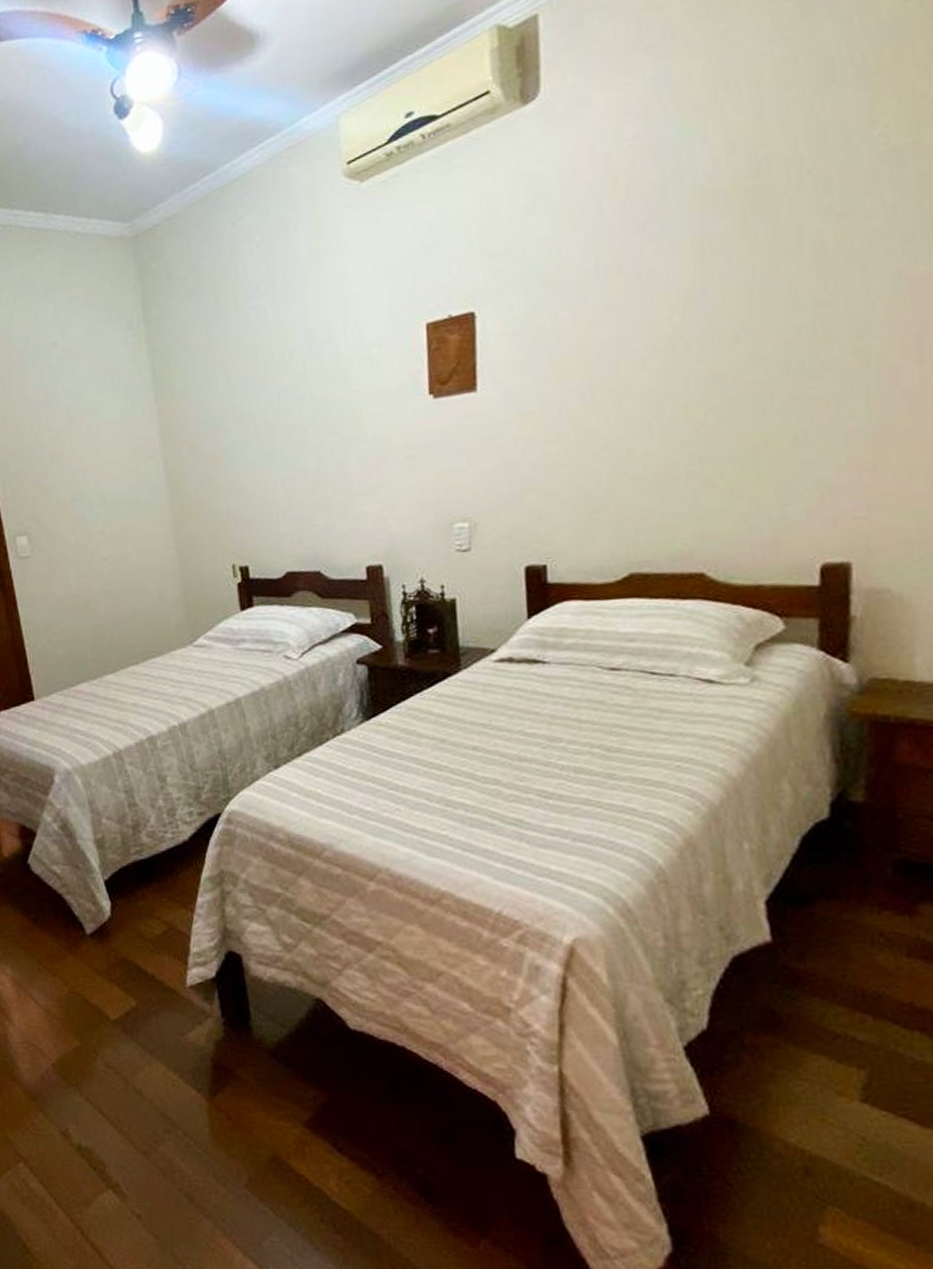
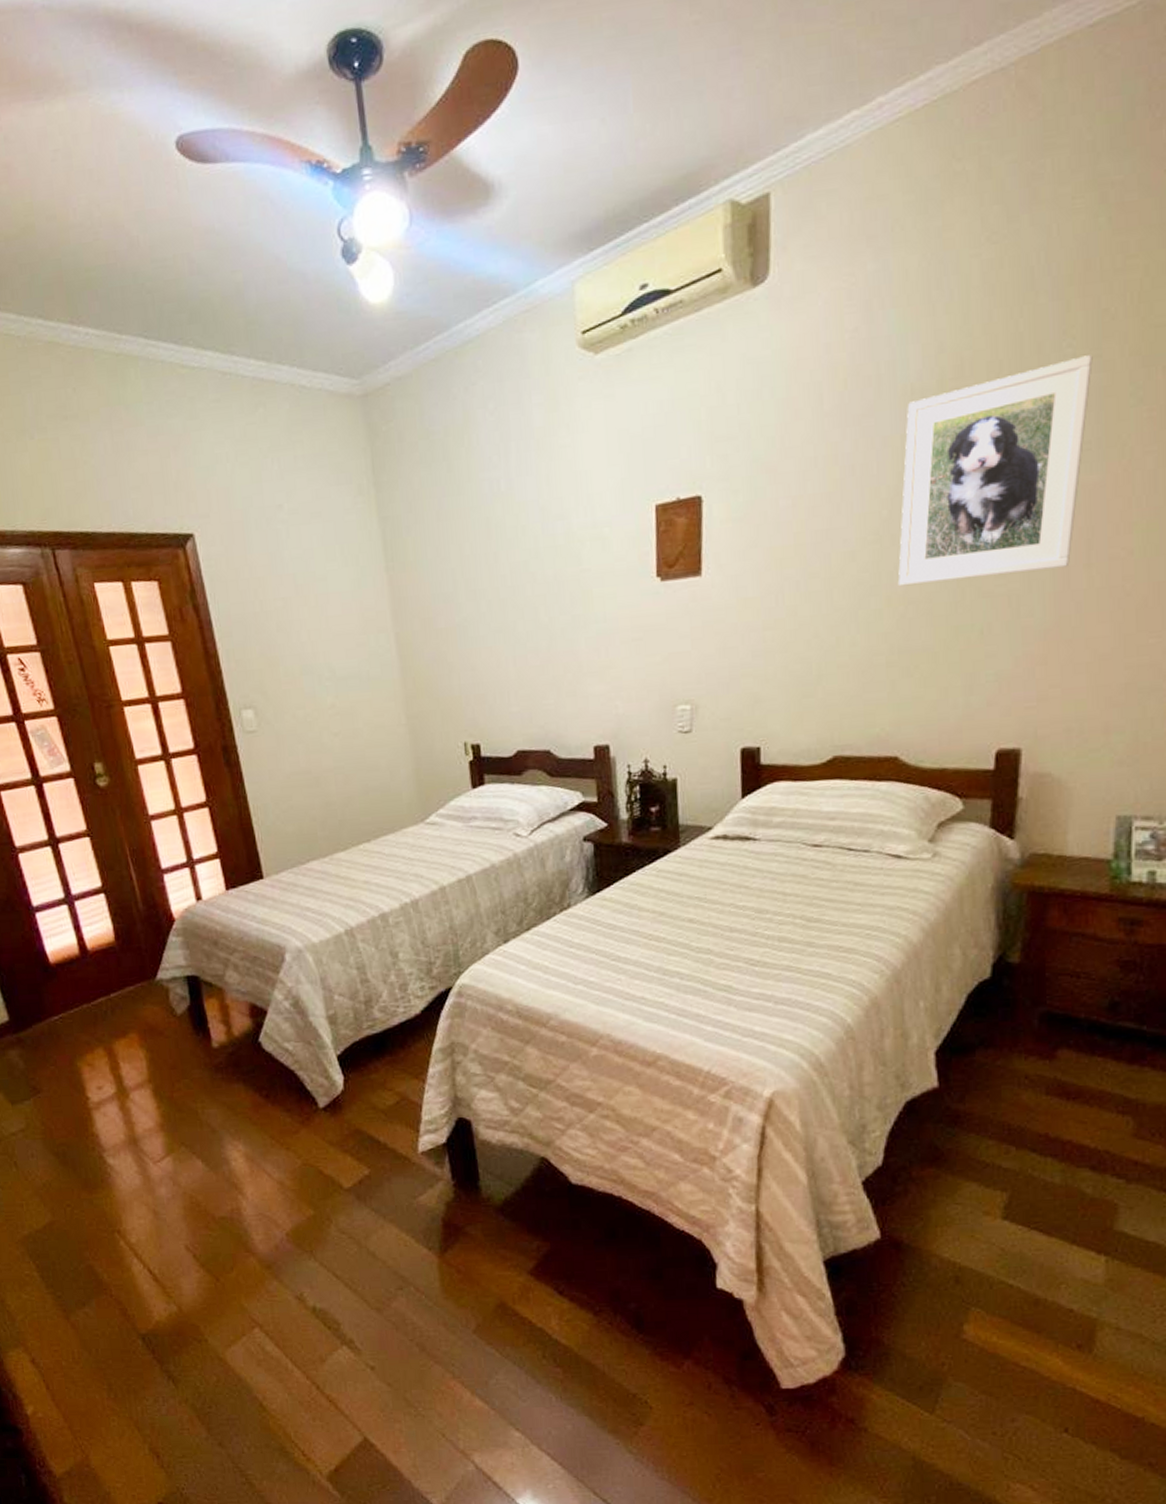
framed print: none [695,142,911,394] -> present [897,355,1093,587]

